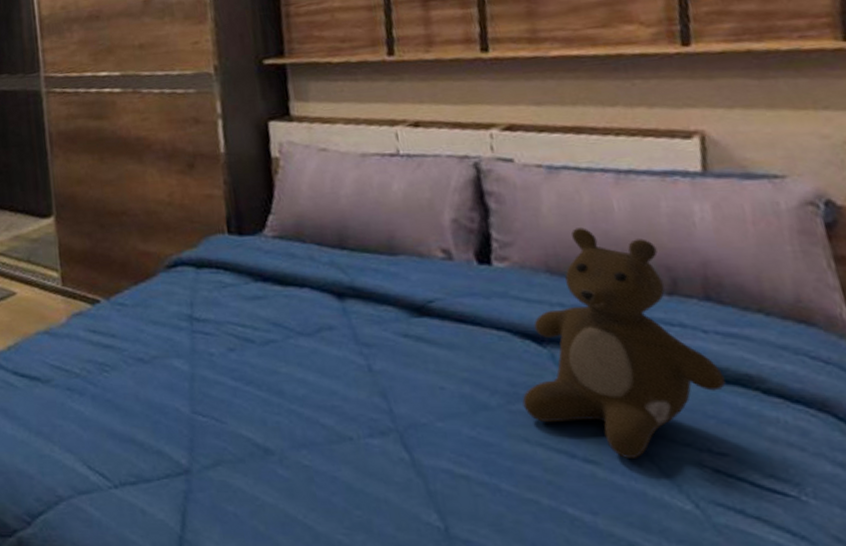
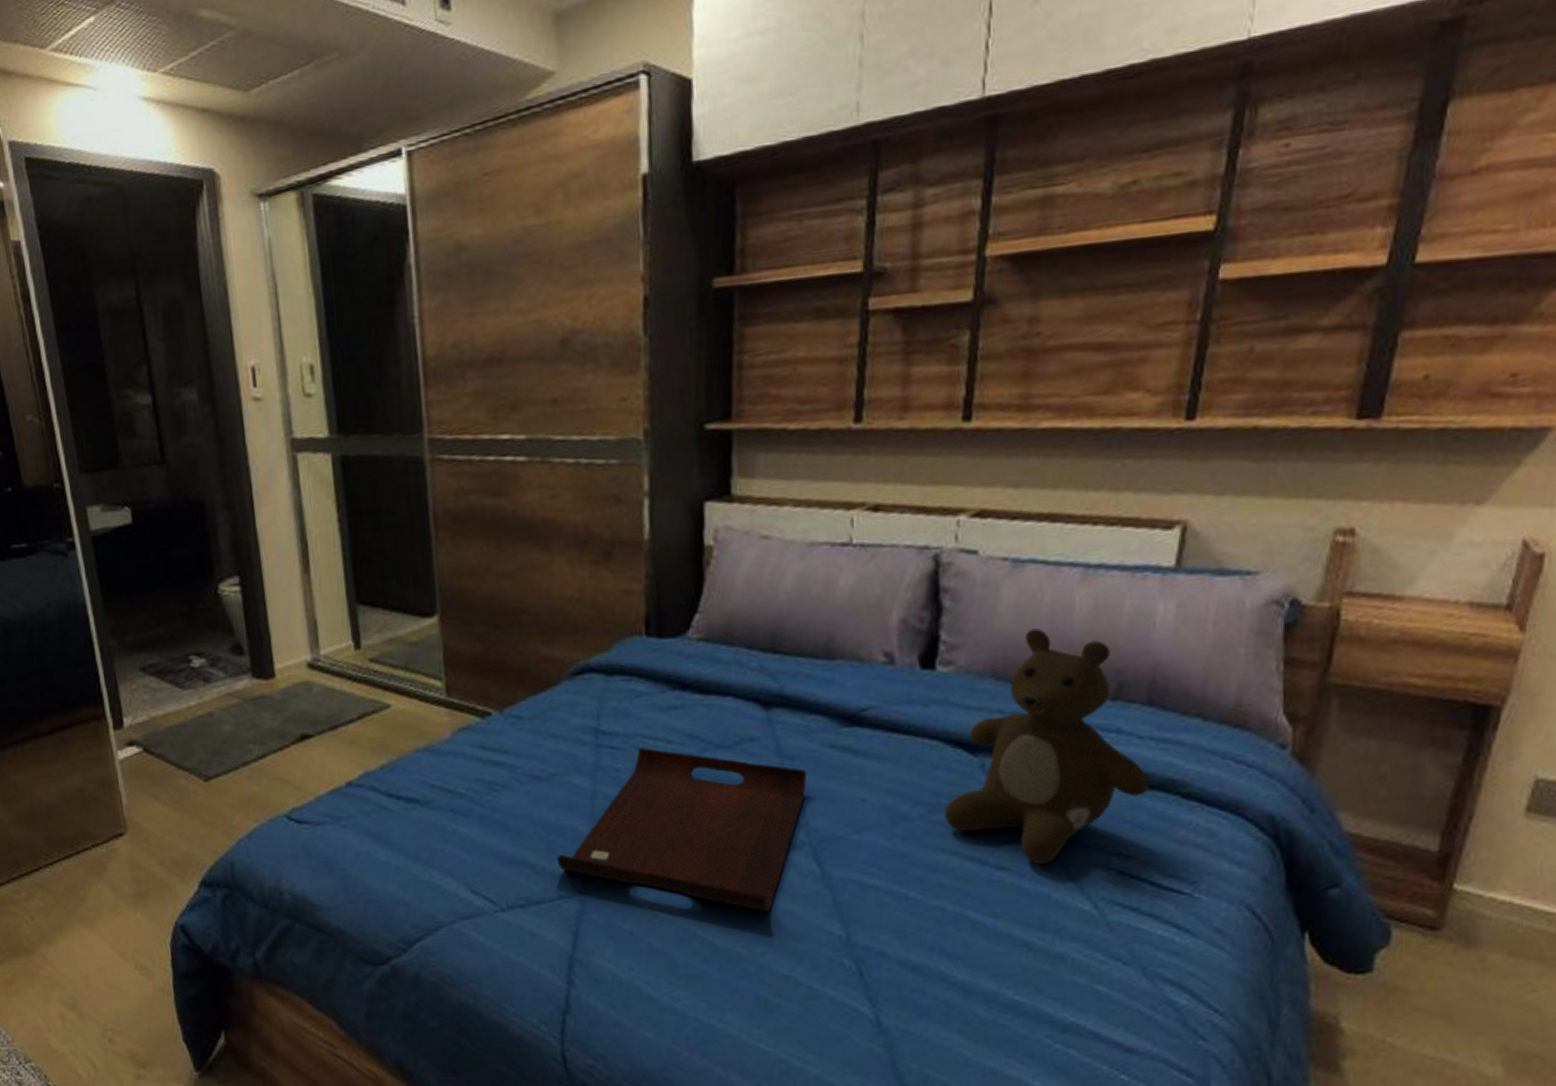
serving tray: none [162,333,386,499] -> present [557,747,808,912]

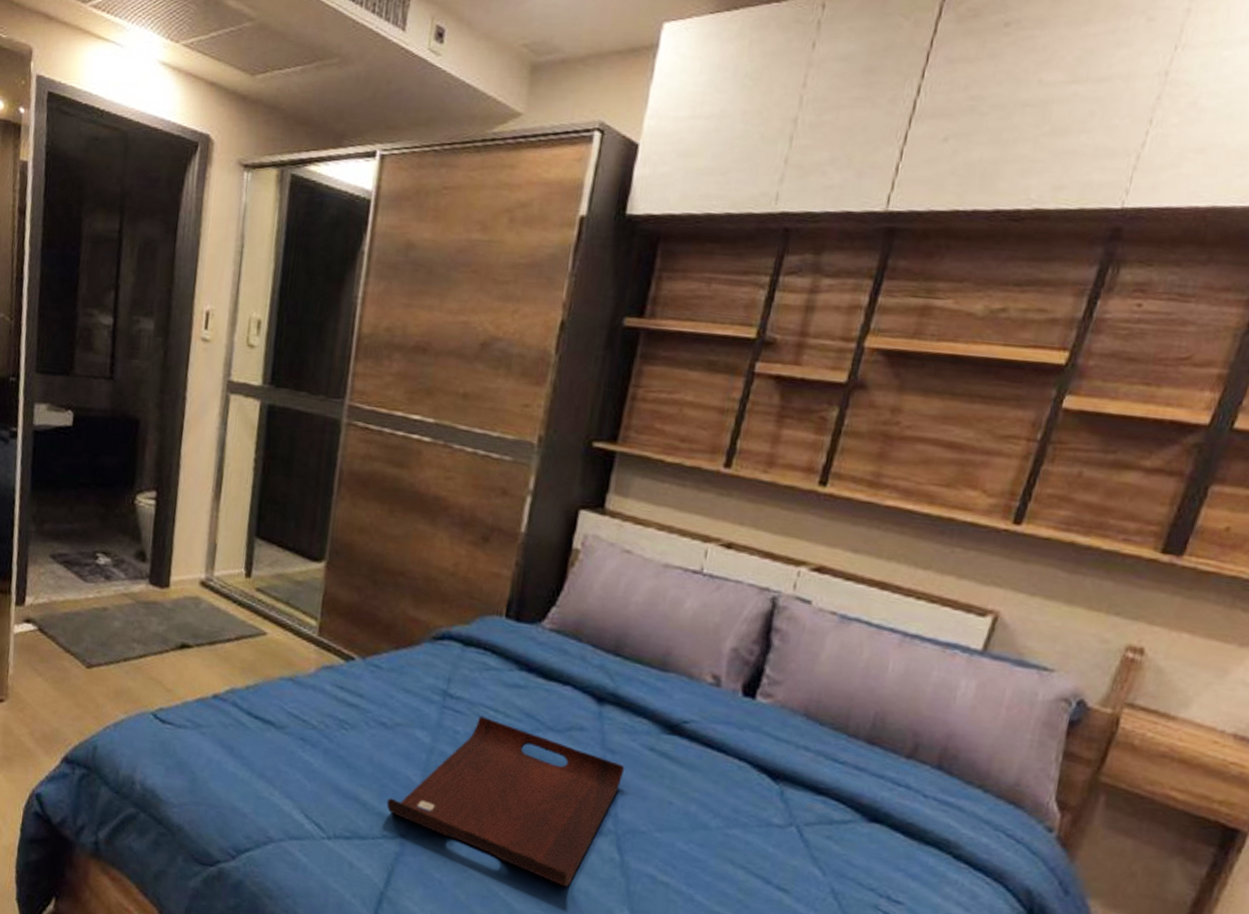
teddy bear: present [944,628,1149,864] -> none [739,680,926,894]

